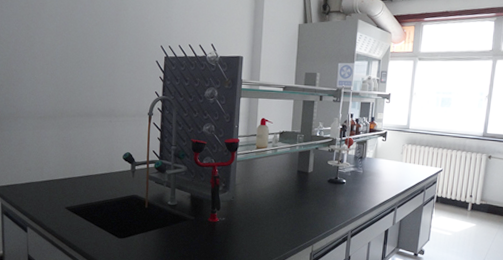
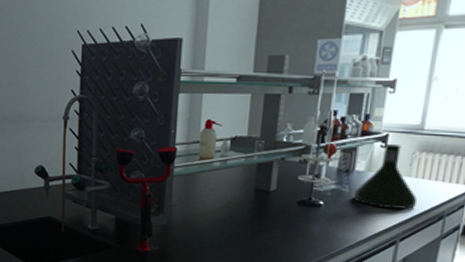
flask: none [365,138,408,185] -> present [353,143,418,210]

